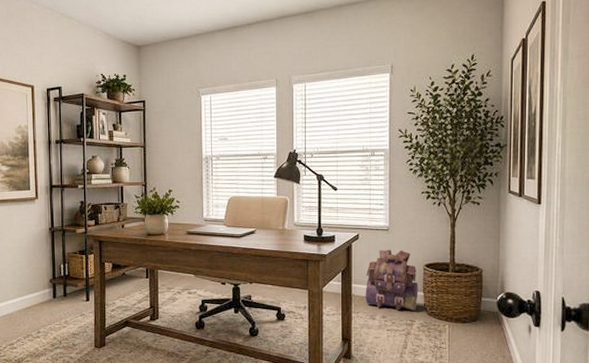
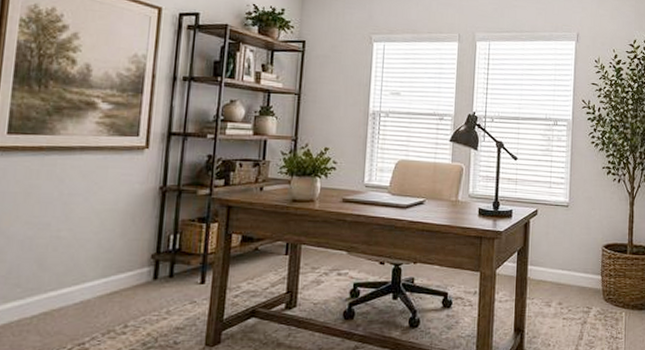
backpack: present [365,249,418,311] -> none [541,227,597,297]

